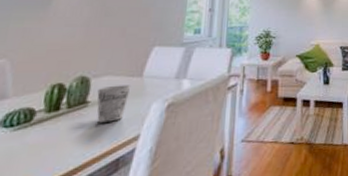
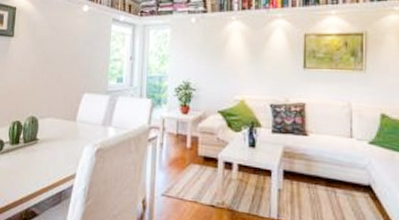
cup: present [97,84,131,123] -> none [43,126,68,159]

